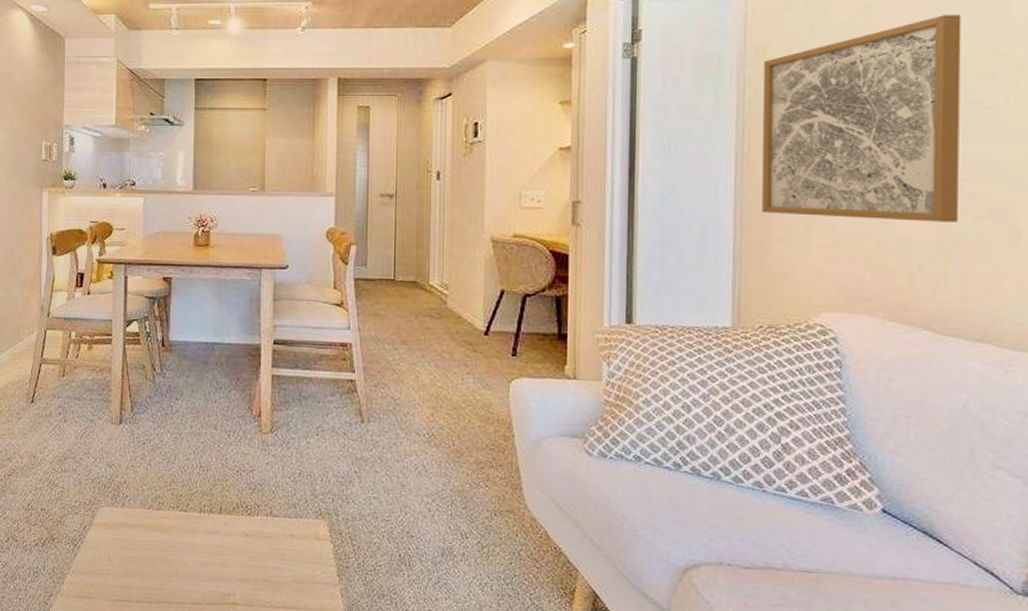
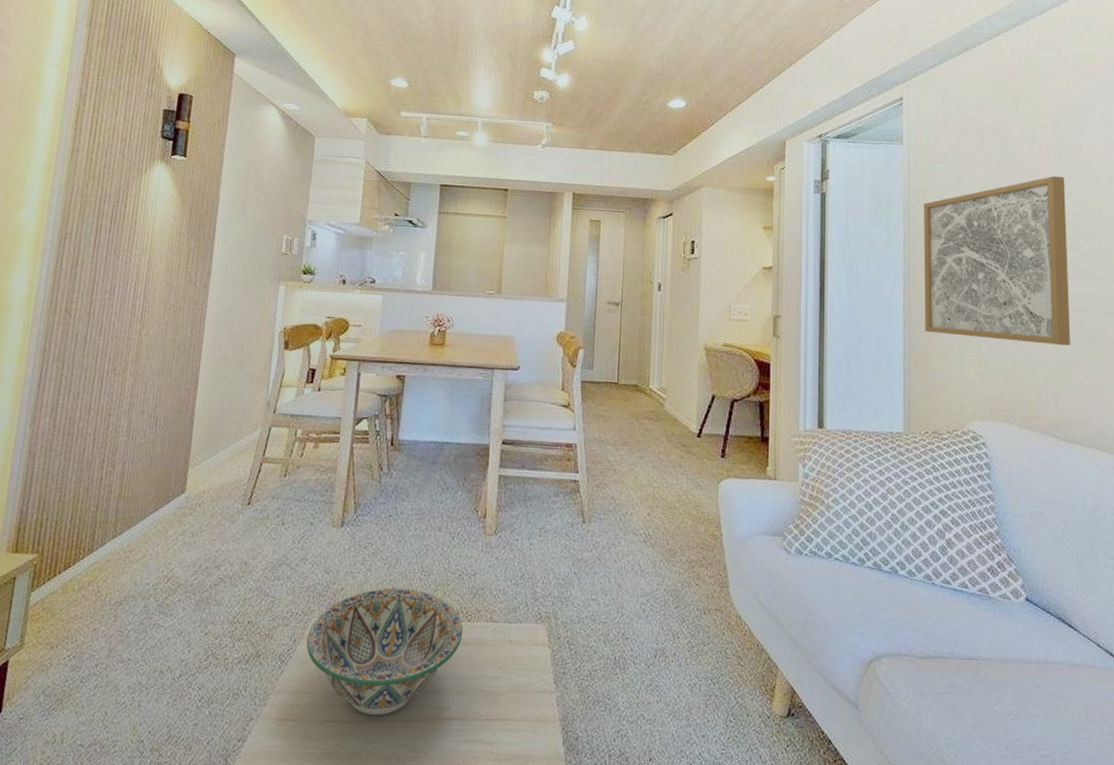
decorative bowl: none [95,481,244,598] -> present [306,587,464,716]

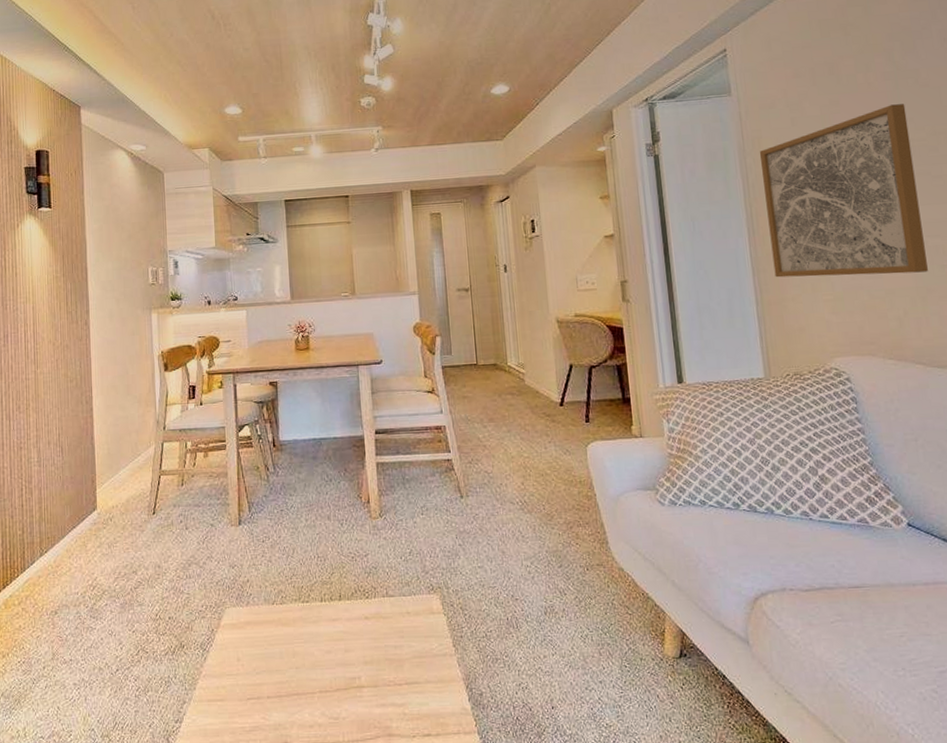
decorative bowl: present [306,587,464,716] -> none [223,574,363,690]

